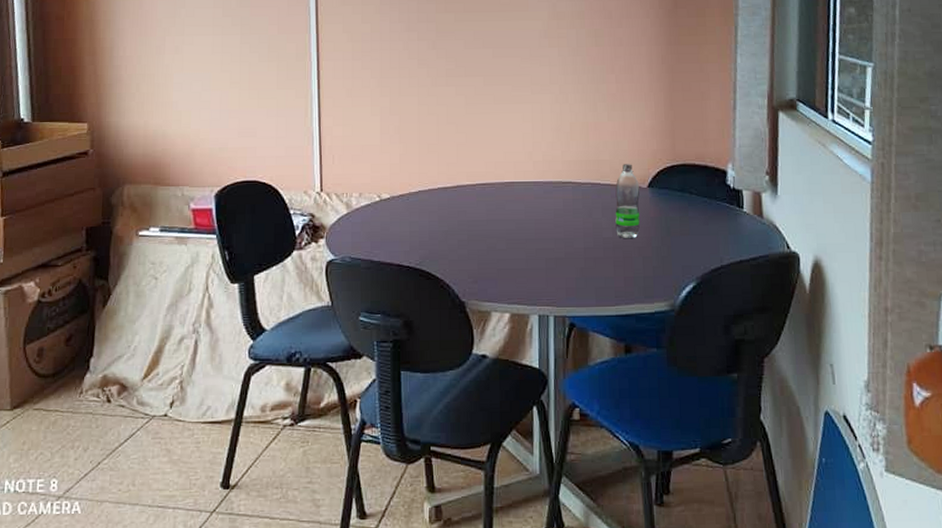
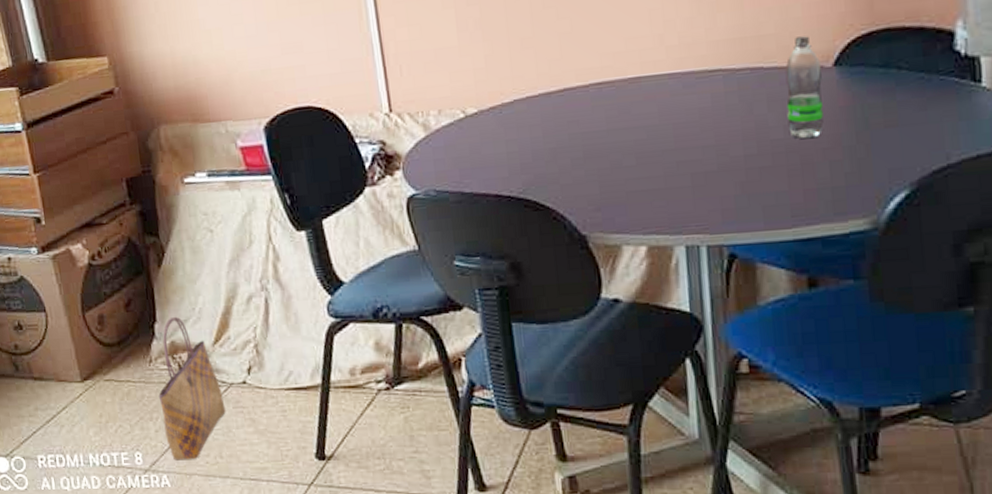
tote bag: none [83,352,145,488] -> present [158,316,226,461]

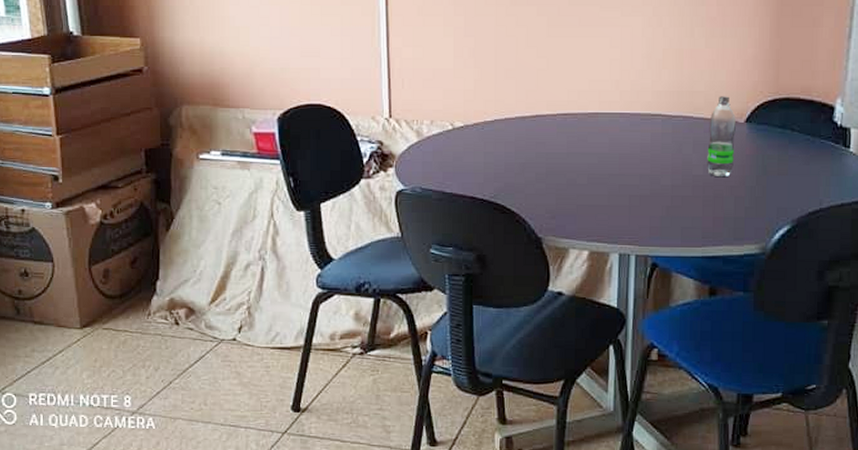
tote bag: present [158,316,226,461] -> none [153,276,214,406]

